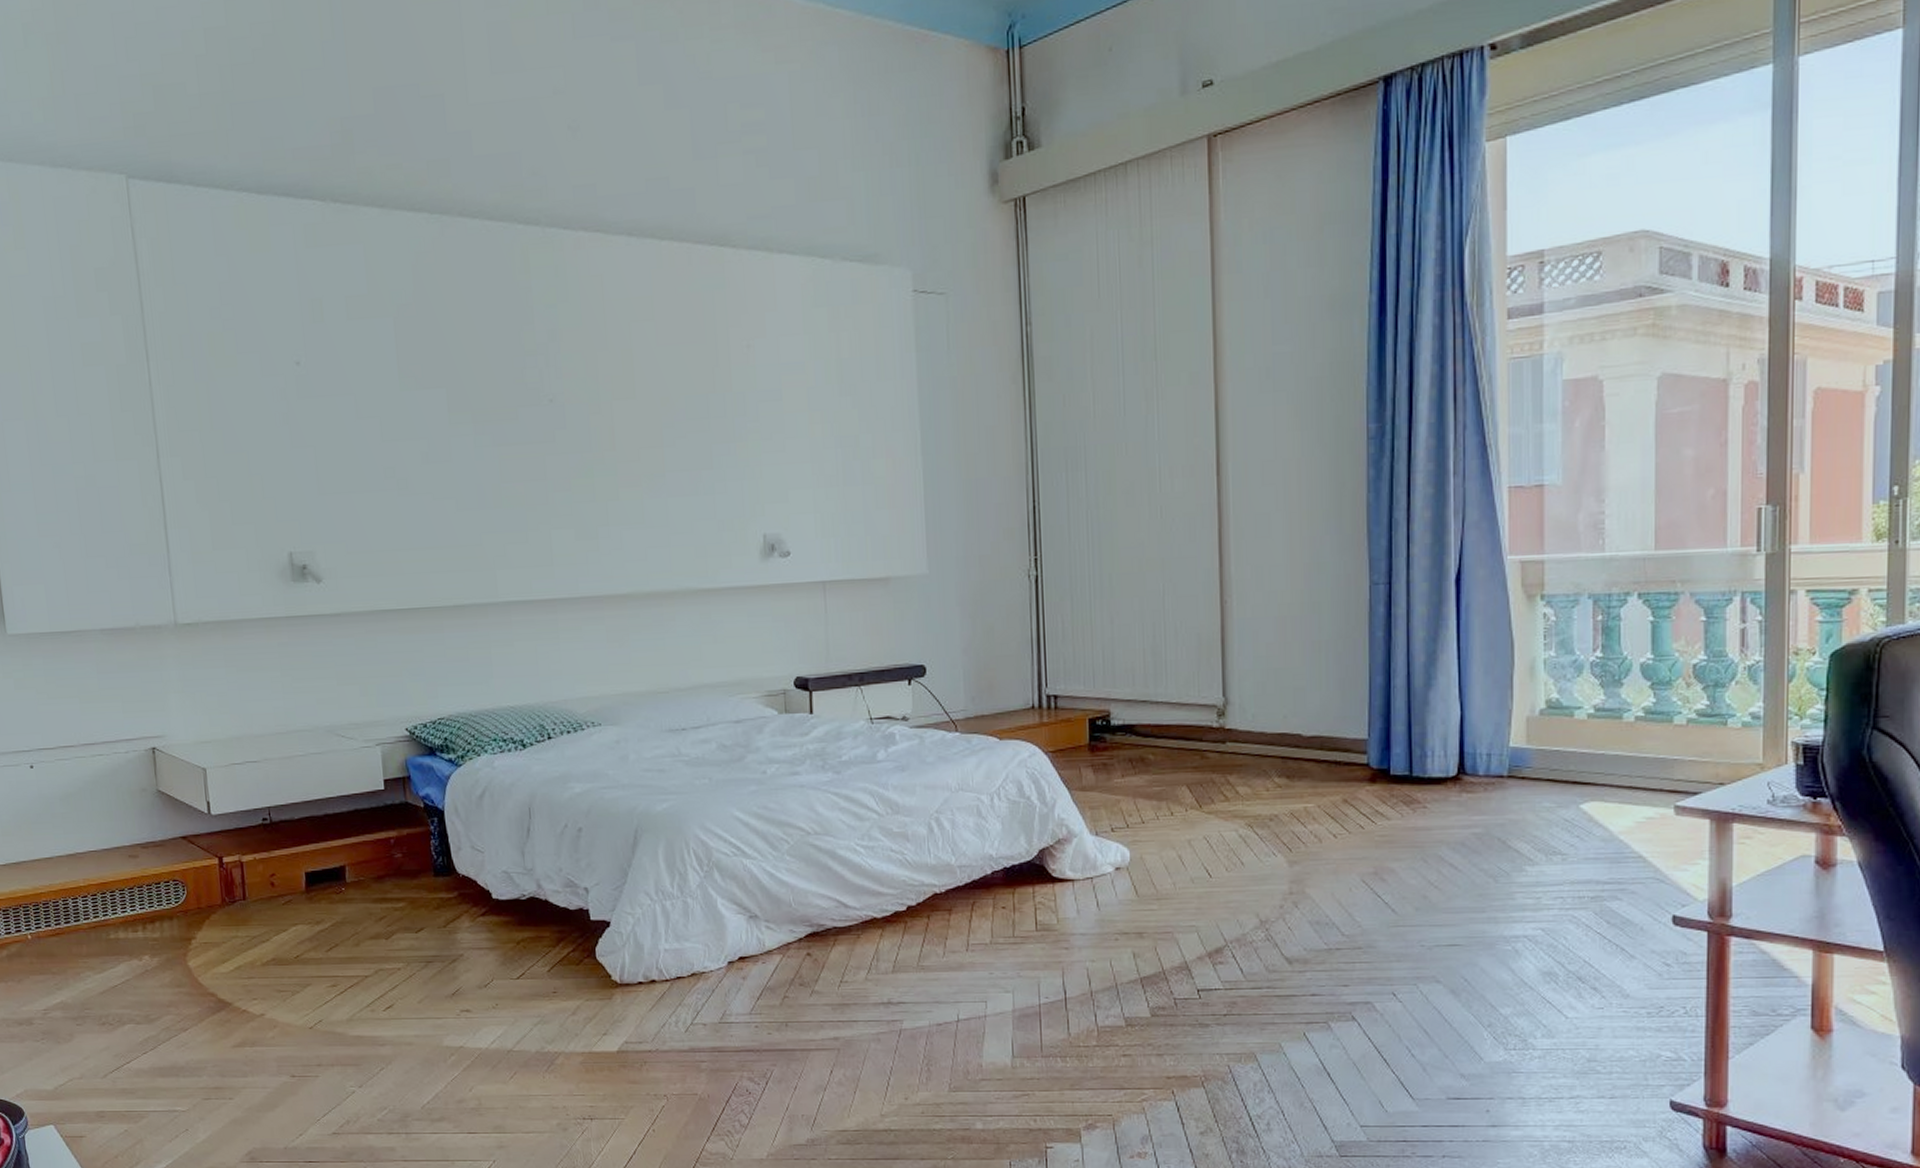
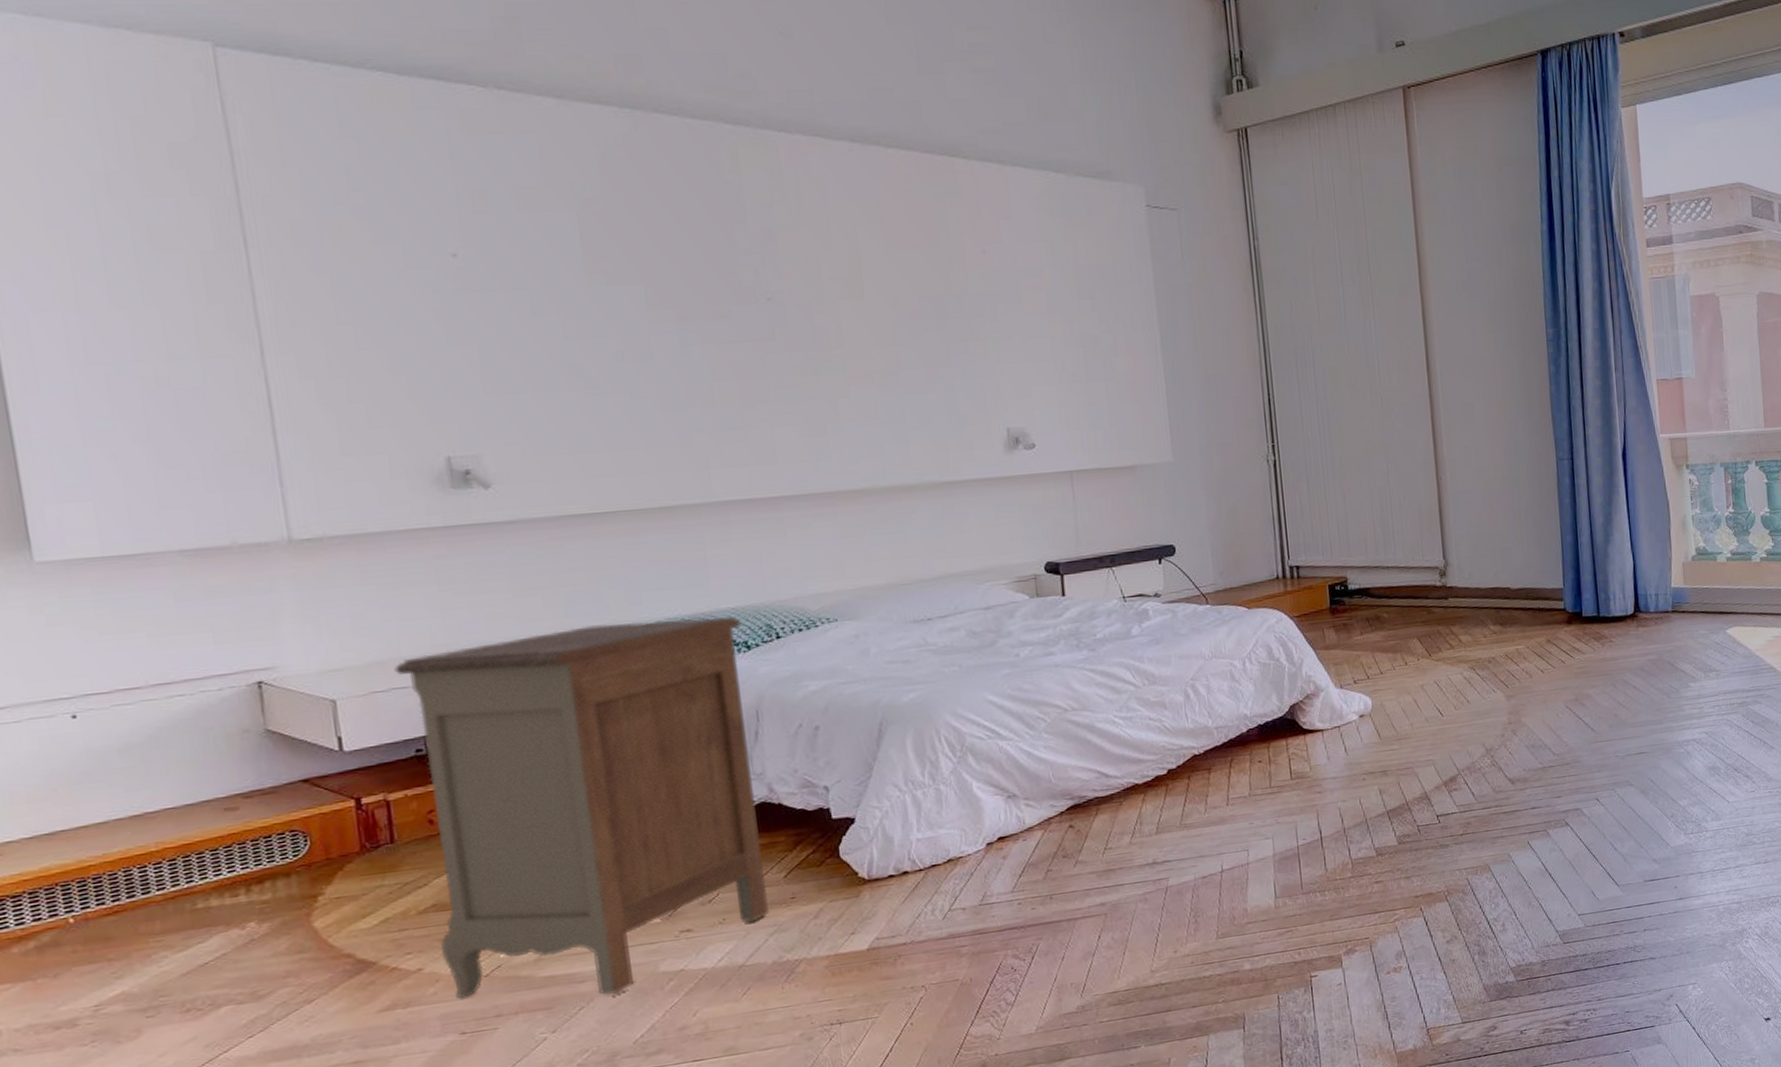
nightstand: none [248,714,535,1061] -> present [394,616,770,999]

